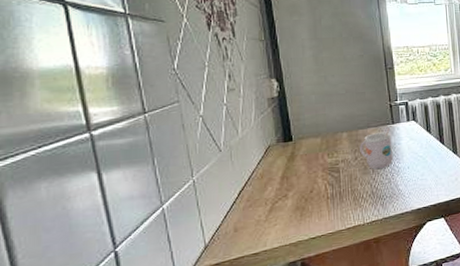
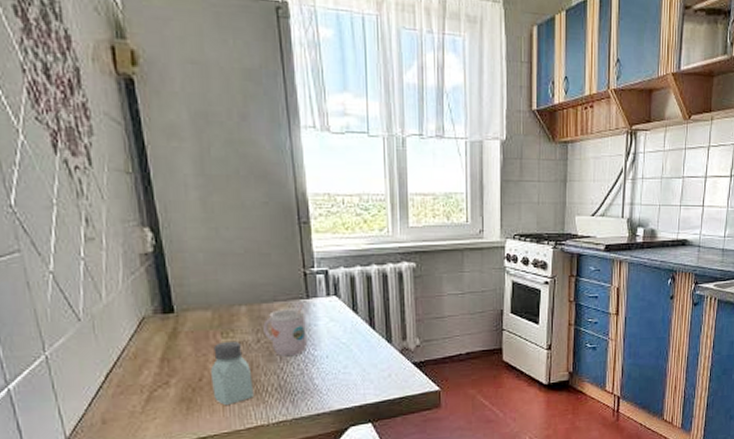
saltshaker: none [320,159,352,211] -> present [211,340,253,405]

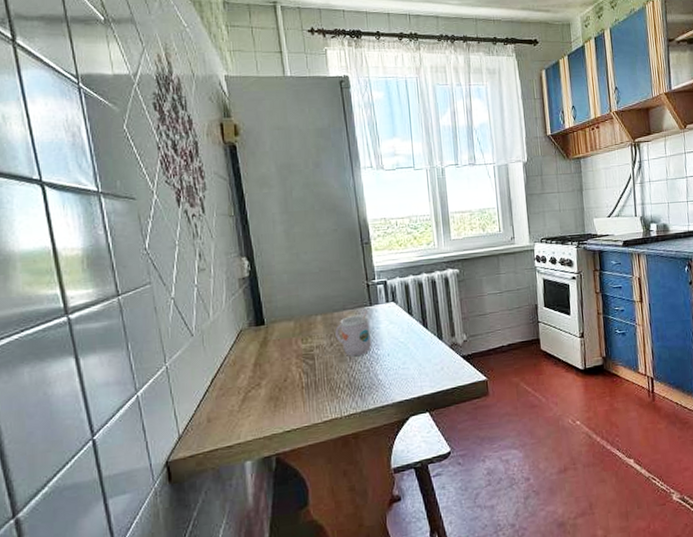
saltshaker: present [211,340,253,405] -> none [294,345,328,401]

